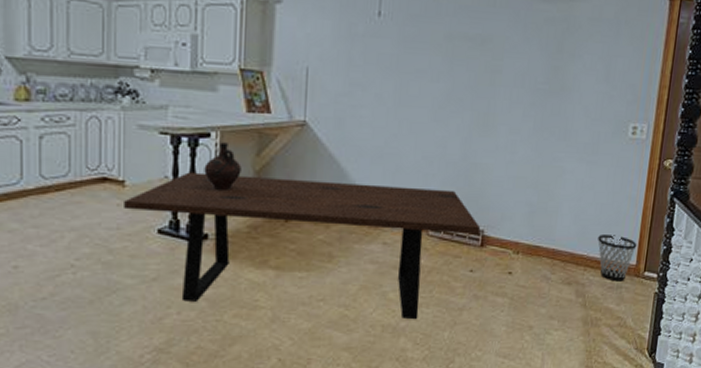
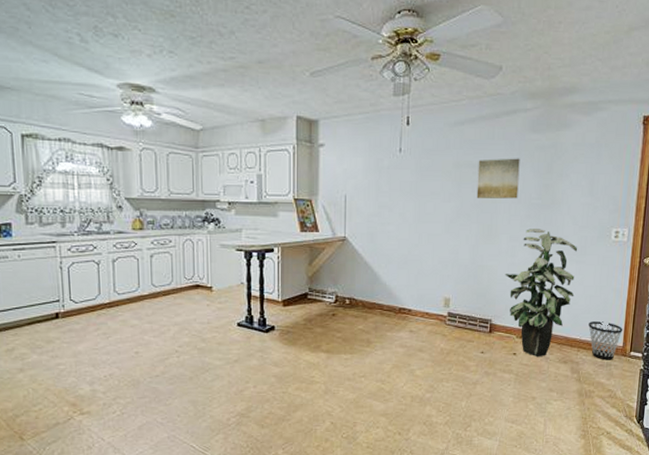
dining table: present [122,172,481,320] -> none [211,279,489,392]
ceramic jug: present [204,142,242,190] -> none [270,256,298,292]
wall art: none [471,31,526,82] -> present [476,158,520,199]
indoor plant: none [502,119,589,276] -> present [505,229,578,356]

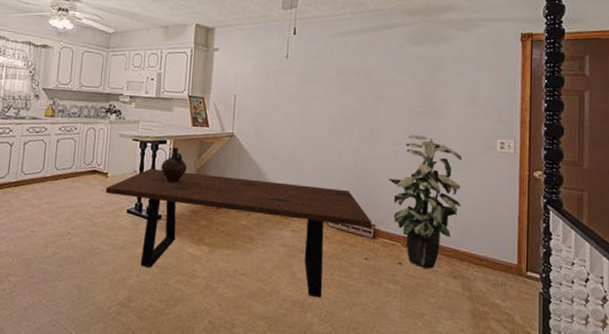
dining table: none [211,279,489,392] -> present [105,168,372,298]
ceramic jug: none [270,256,298,292] -> present [161,147,187,183]
wall art: present [476,158,520,199] -> none [359,67,401,106]
wastebasket: present [588,321,623,360] -> none [478,235,516,279]

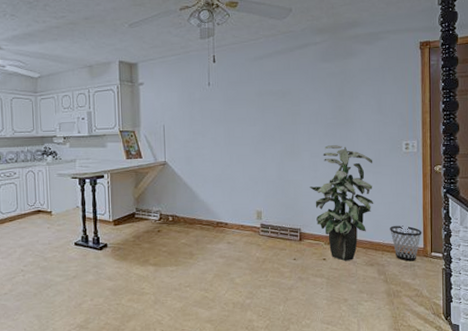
dining table: present [105,168,372,298] -> none [51,201,298,298]
ceramic jug: present [161,147,187,183] -> none [101,180,126,213]
wastebasket: none [478,235,516,279] -> present [390,226,422,262]

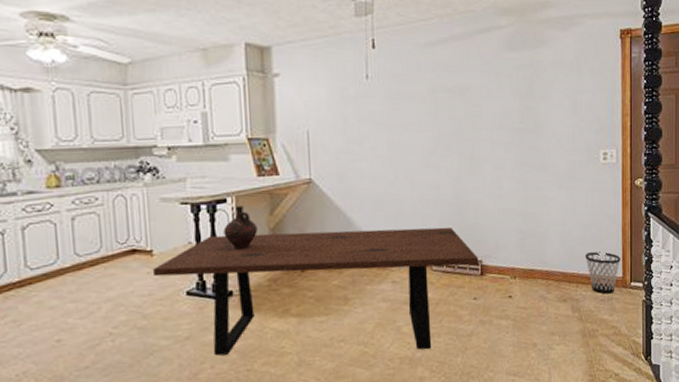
dining table: none [51,201,298,298] -> present [152,227,479,356]
ceramic jug: none [101,180,126,213] -> present [223,206,258,250]
indoor plant: present [309,145,374,261] -> none [492,155,568,298]

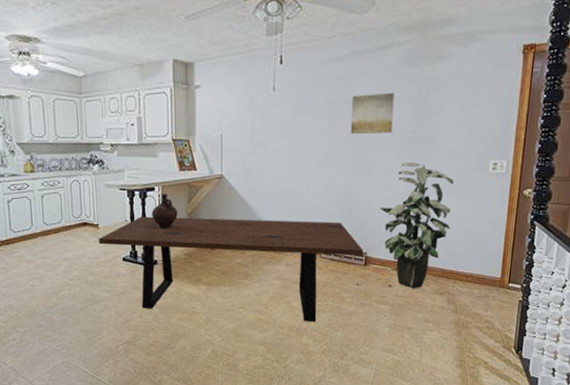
wall art: none [454,79,499,126] -> present [350,93,395,134]
indoor plant: none [492,155,568,298] -> present [379,162,454,288]
wastebasket: present [585,252,621,294] -> none [465,253,501,292]

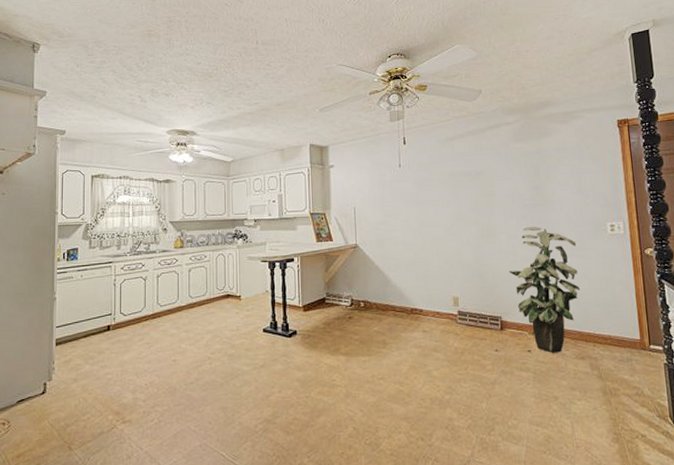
dining table: present [98,216,364,322] -> none [240,286,499,393]
ceramic jug: present [151,194,178,228] -> none [291,264,316,298]
wall art: present [350,93,395,134] -> none [470,165,511,202]

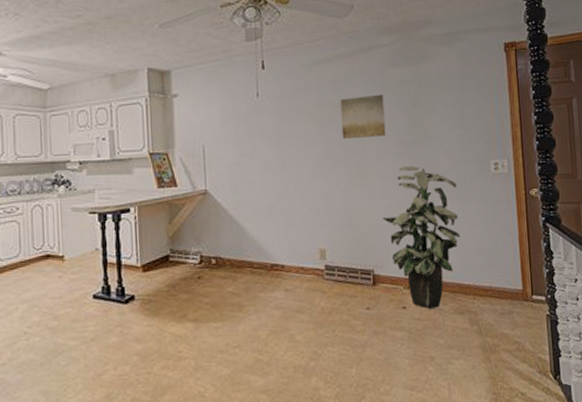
wall art: none [470,165,511,202] -> present [340,94,386,139]

